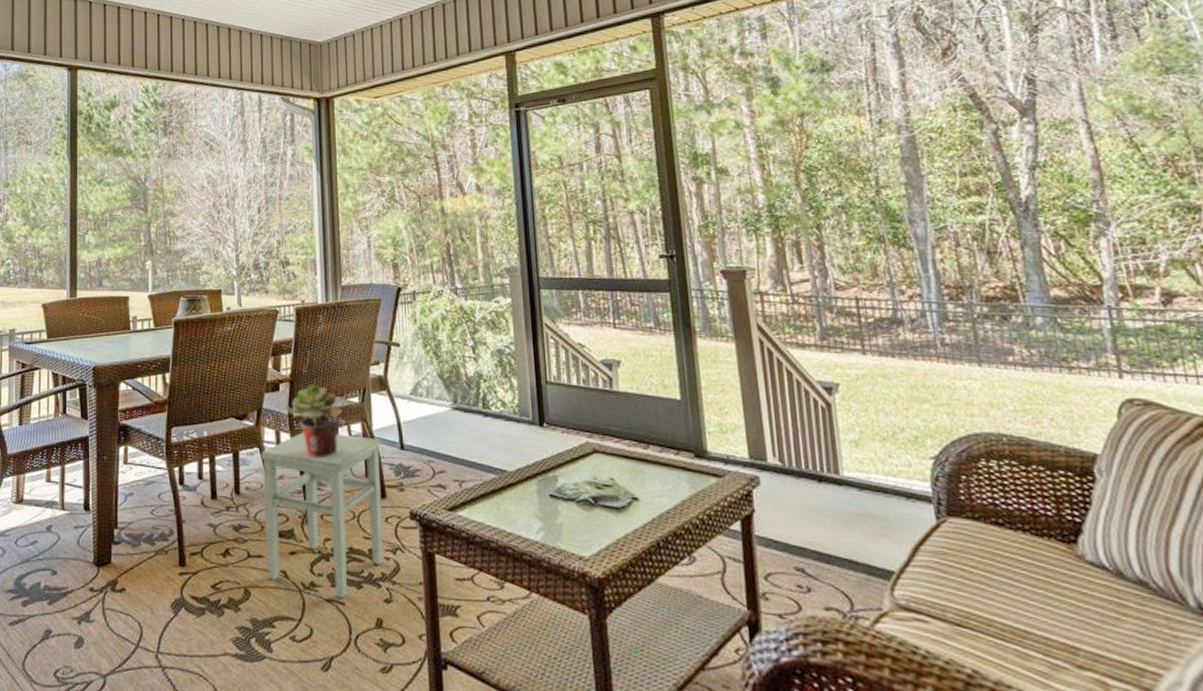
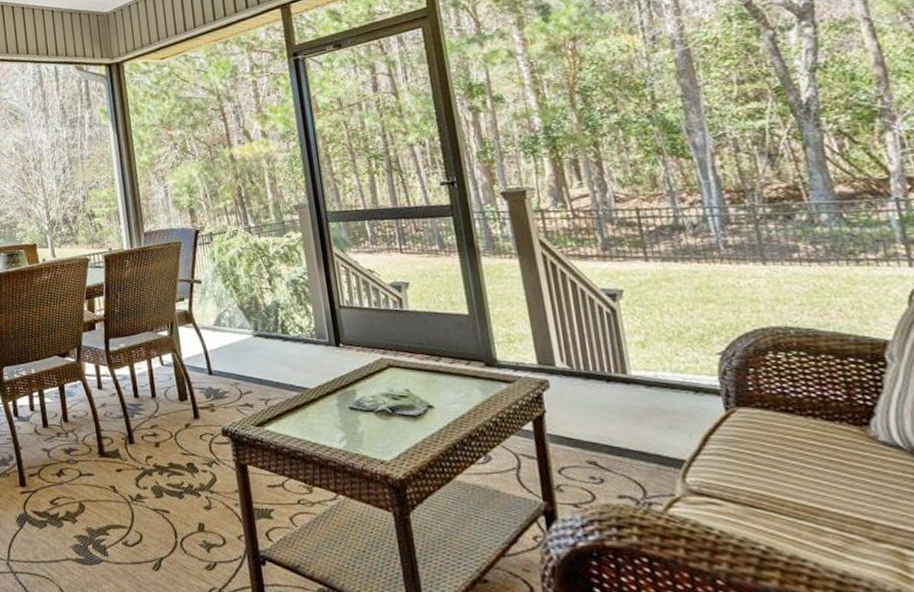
stool: present [261,432,383,598] -> none [84,364,201,507]
potted plant: present [286,384,343,458] -> none [102,321,154,386]

